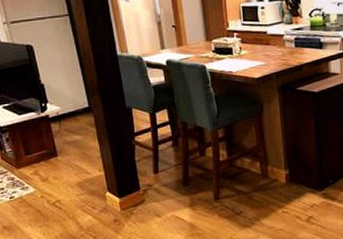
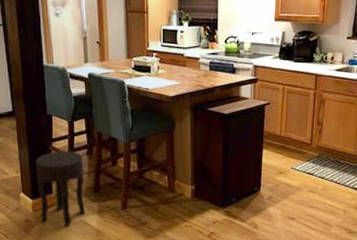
side table: none [119,144,176,223] -> present [36,151,85,227]

